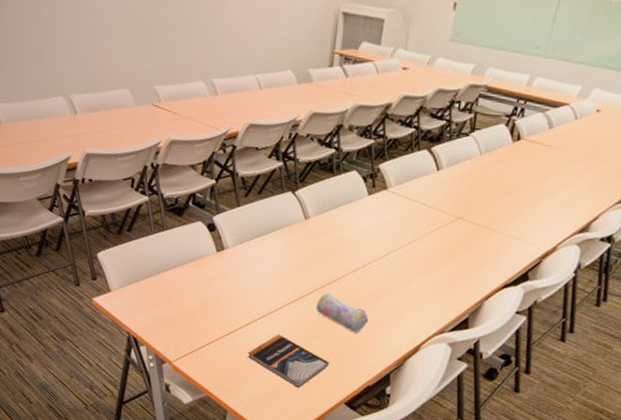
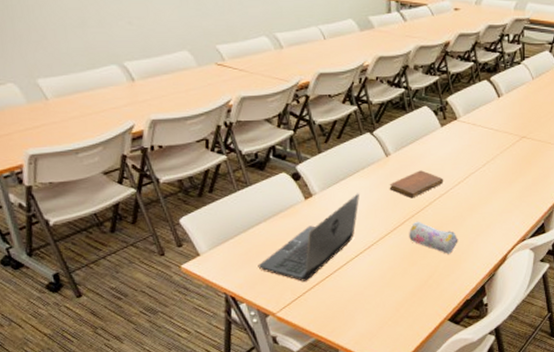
laptop: none [162,253,272,335] -> present [258,193,359,282]
book: present [248,334,329,388] -> none [351,267,429,315]
notebook: none [303,239,363,268] -> present [389,170,444,199]

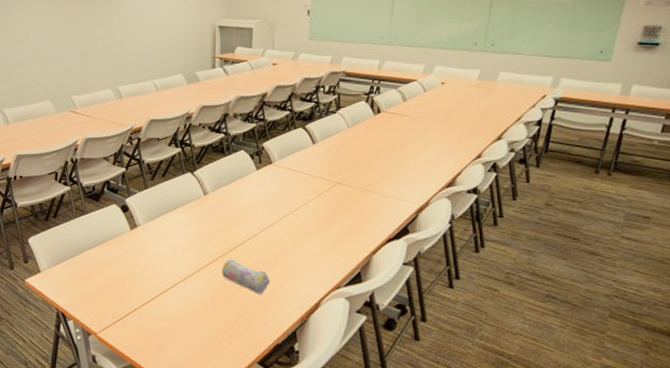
laptop: present [258,193,359,282] -> none [86,227,178,306]
notebook: present [389,170,444,199] -> none [205,210,258,236]

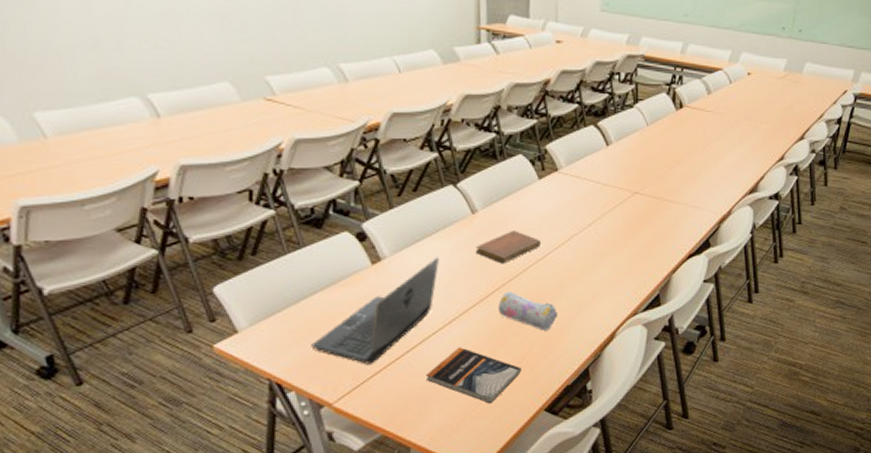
laptop: none [86,227,178,306] -> present [311,257,439,364]
book: none [165,300,239,351] -> present [427,347,521,404]
notebook: none [205,210,258,236] -> present [475,230,542,264]

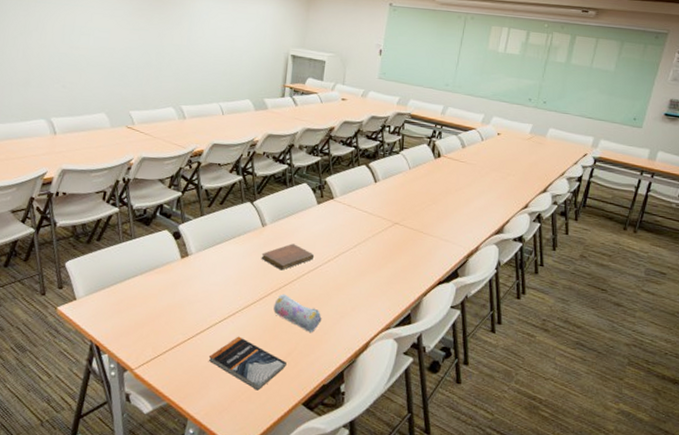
laptop: present [311,257,439,364] -> none [126,258,232,340]

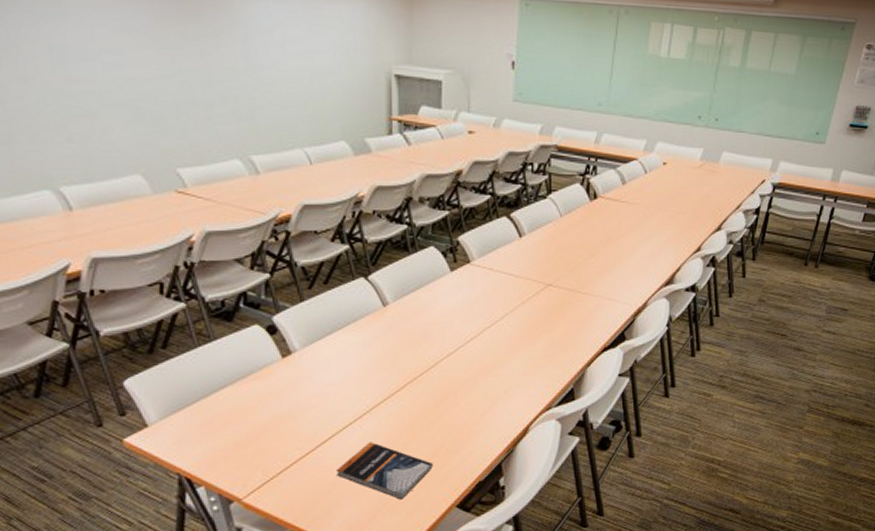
notebook: present [261,243,315,271] -> none [386,323,454,358]
pencil case: present [273,294,322,332] -> none [410,385,470,425]

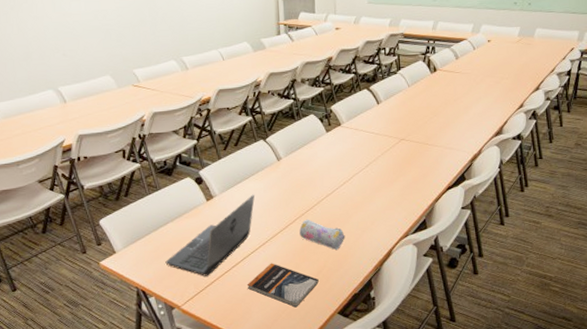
laptop: none [221,350,350,459] -> present [165,194,255,276]
pencil case: none [410,385,470,425] -> present [299,219,345,250]

